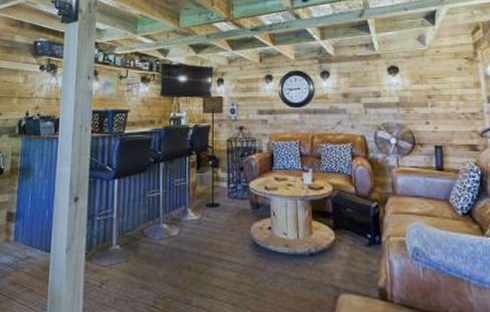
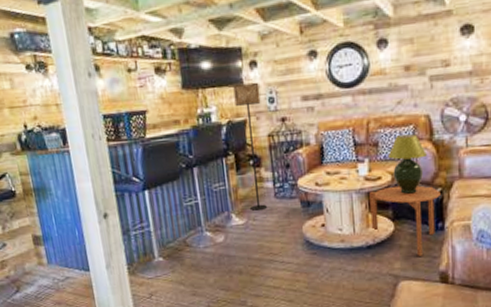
side table: none [312,196,377,269] -> present [369,185,440,256]
table lamp: none [329,151,363,205] -> present [387,134,427,194]

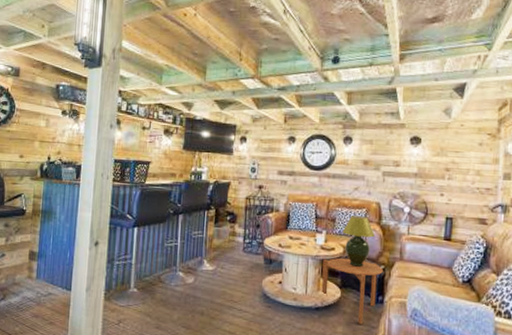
floor lamp: present [233,82,267,211] -> none [221,152,246,260]

